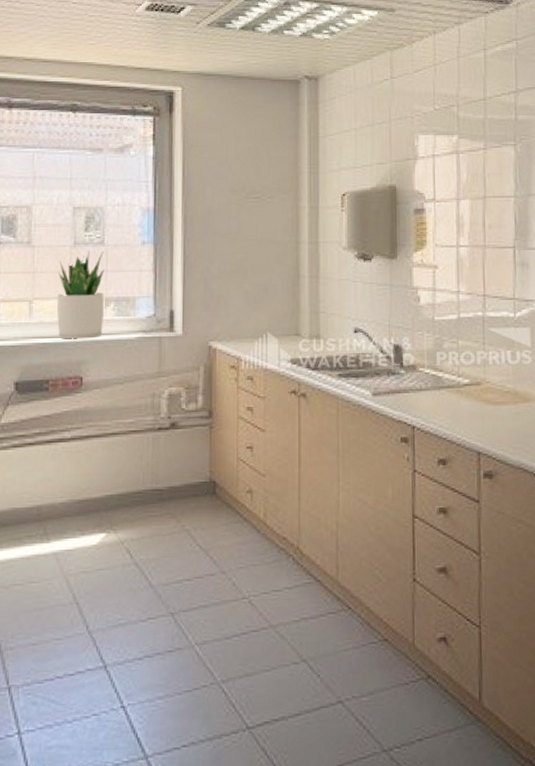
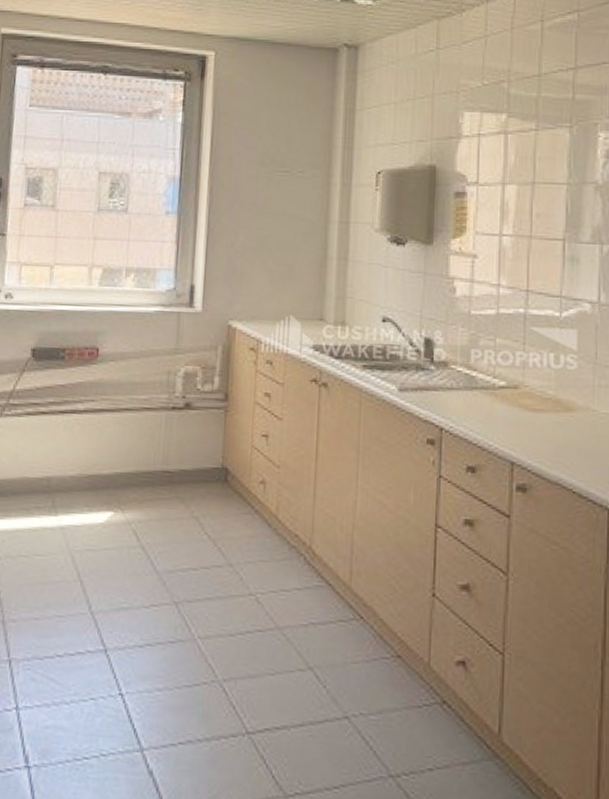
planter: present [56,250,105,339] -> none [76,217,127,309]

